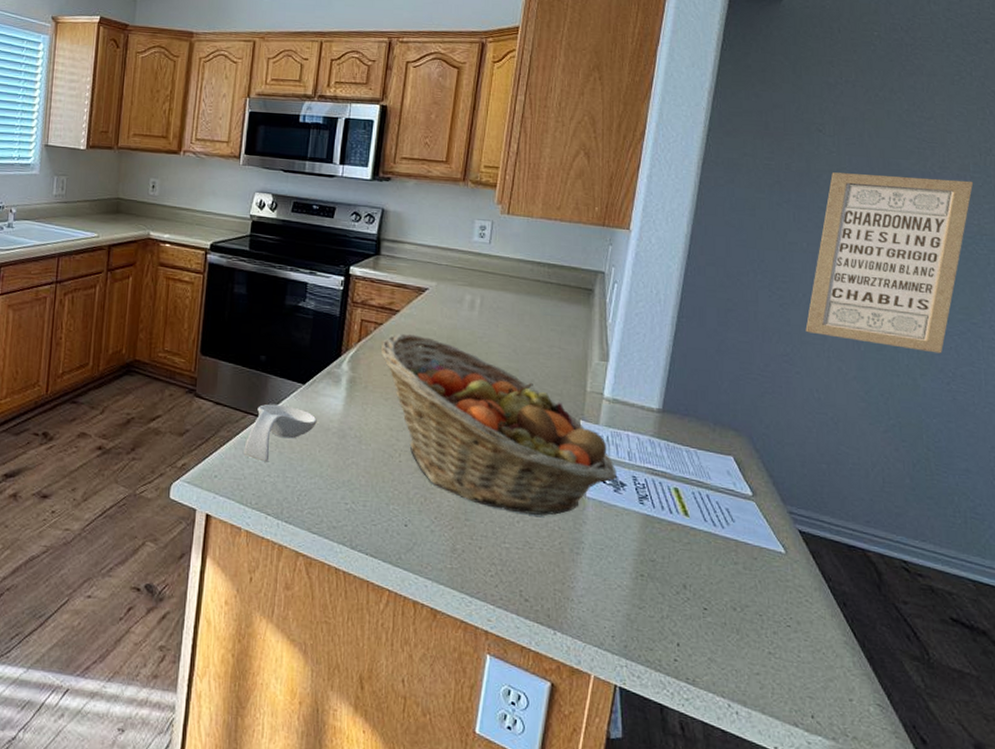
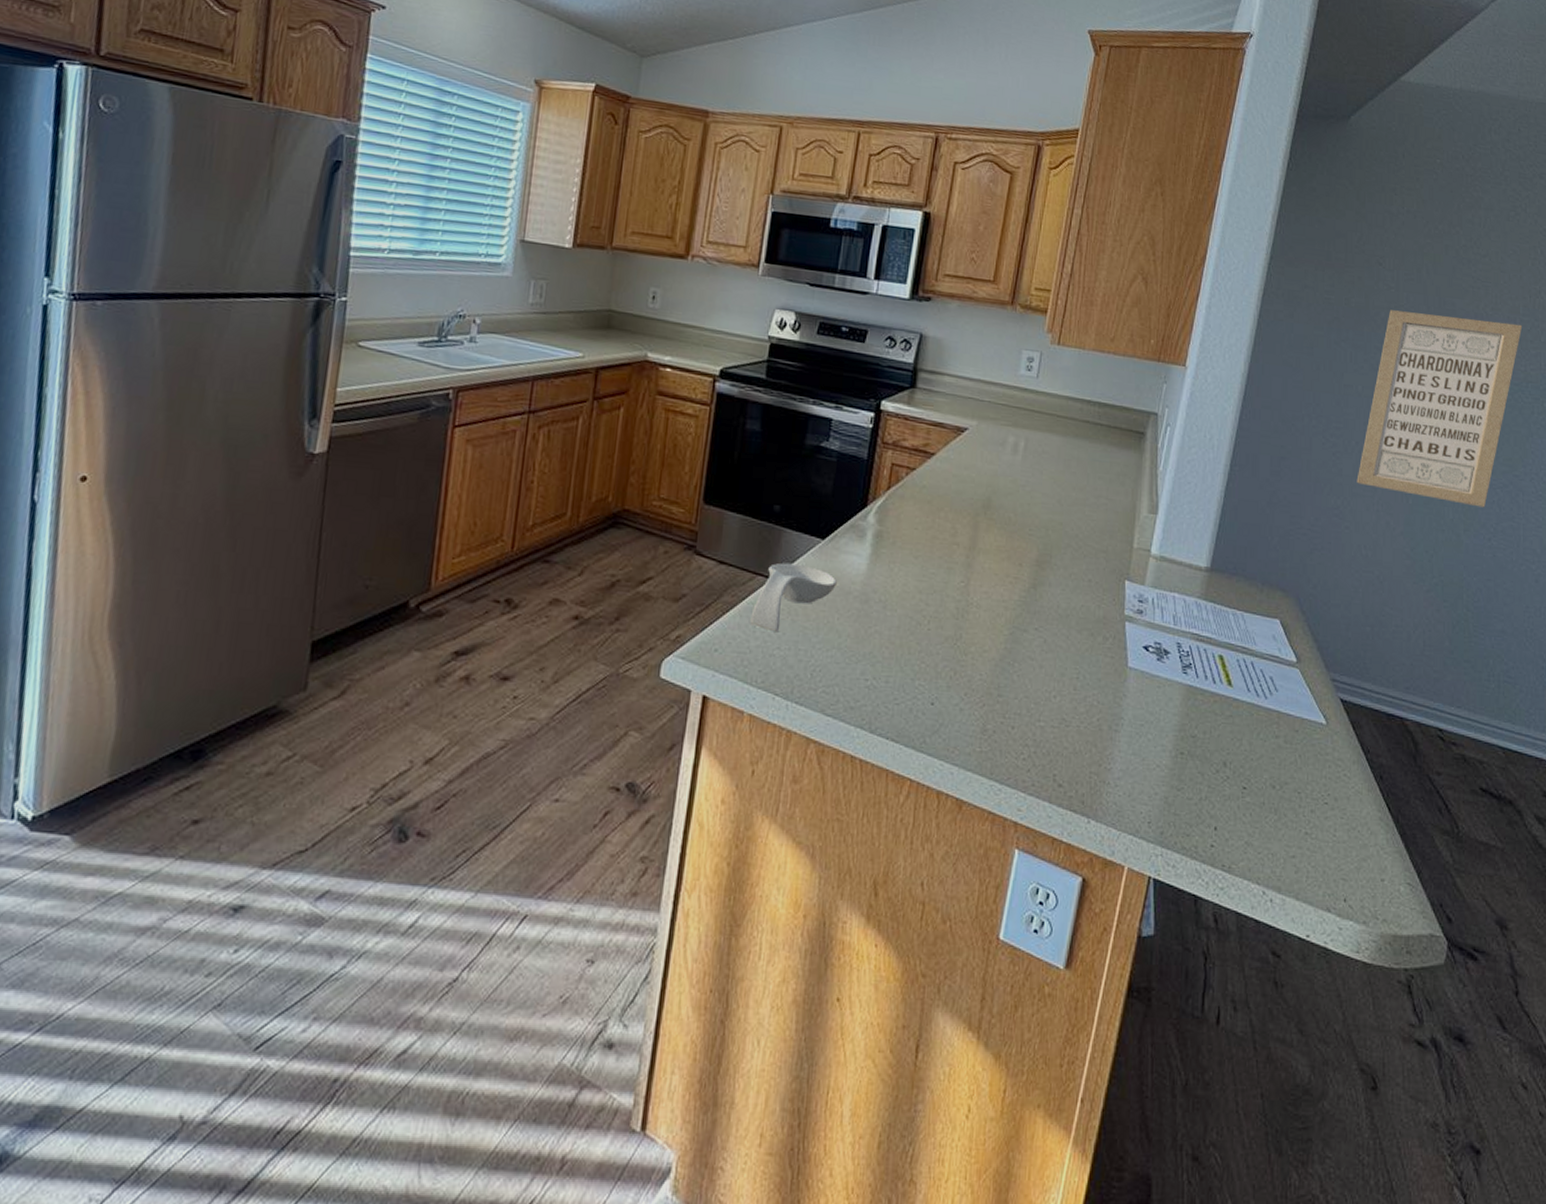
fruit basket: present [381,333,617,516] -> none [913,480,1161,690]

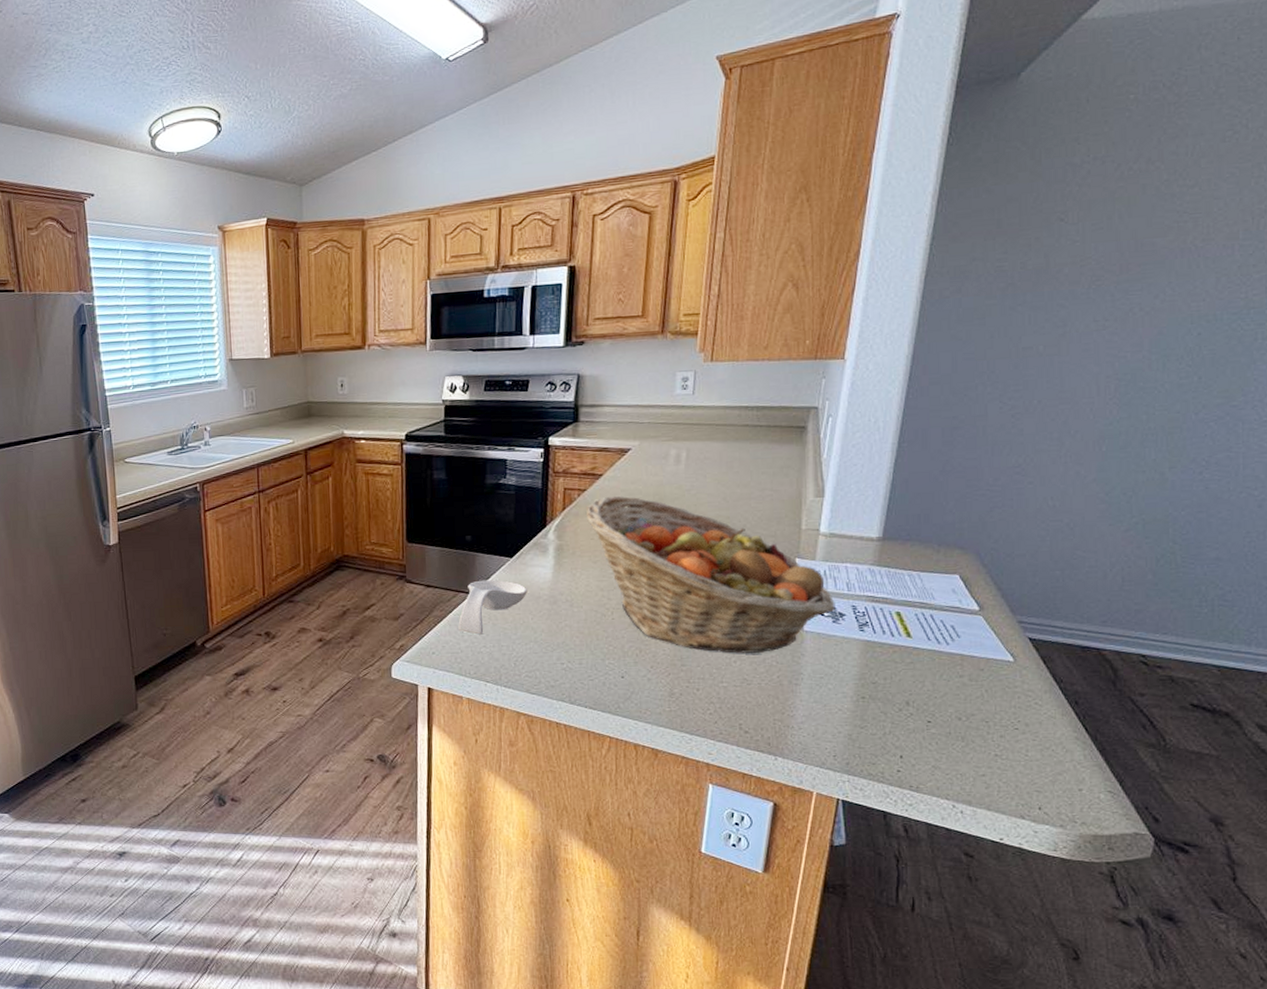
fruit basket: none [913,480,1161,690] -> present [587,495,835,654]
wall art: present [1356,310,1523,508] -> none [1040,250,1243,443]

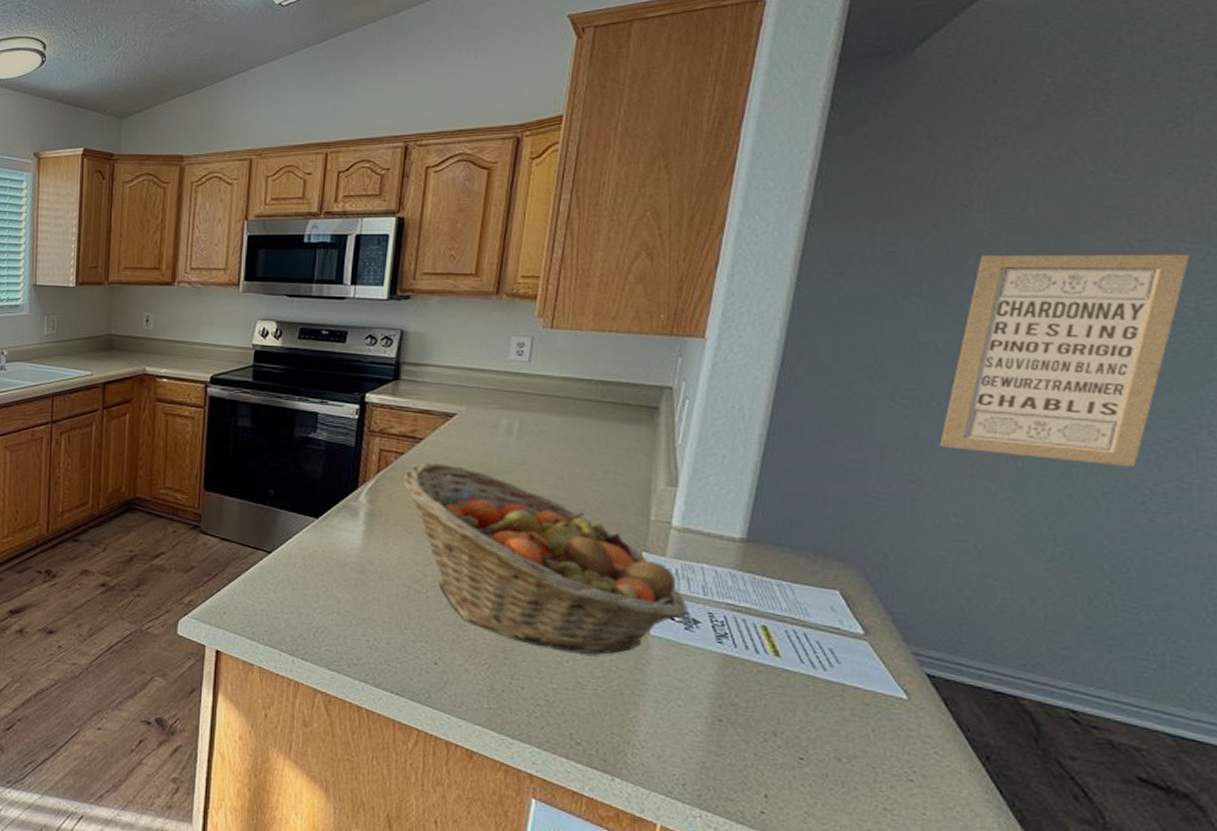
spoon rest: present [458,579,527,635] -> none [254,539,333,598]
wall art: none [1040,250,1243,443] -> present [939,254,1191,467]

